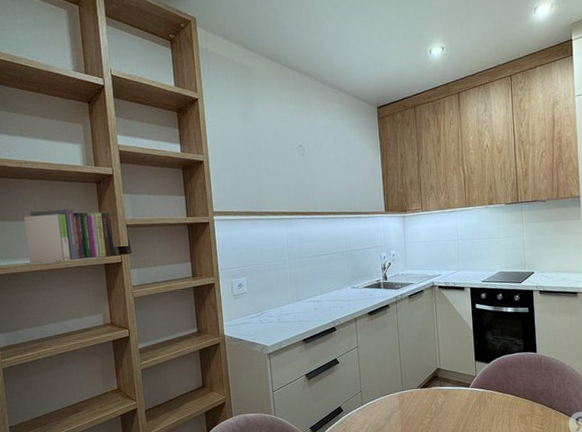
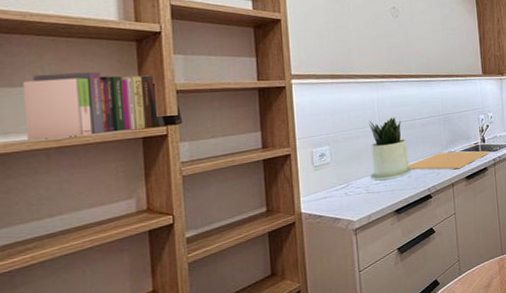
planter: none [279,252,318,311] -> present [369,117,413,181]
cutting board: none [314,287,391,305] -> present [407,150,490,170]

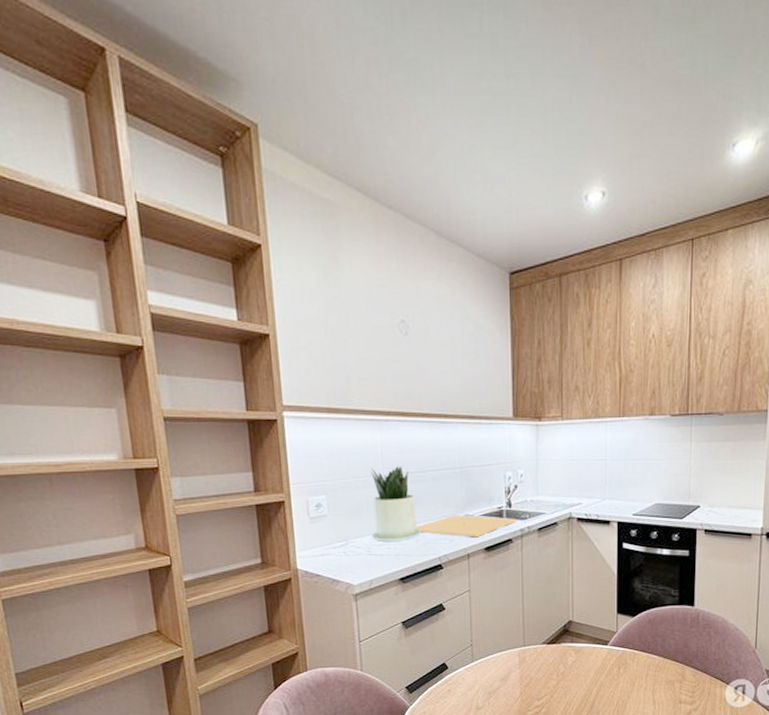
books: present [23,71,183,141] -> none [19,391,173,464]

